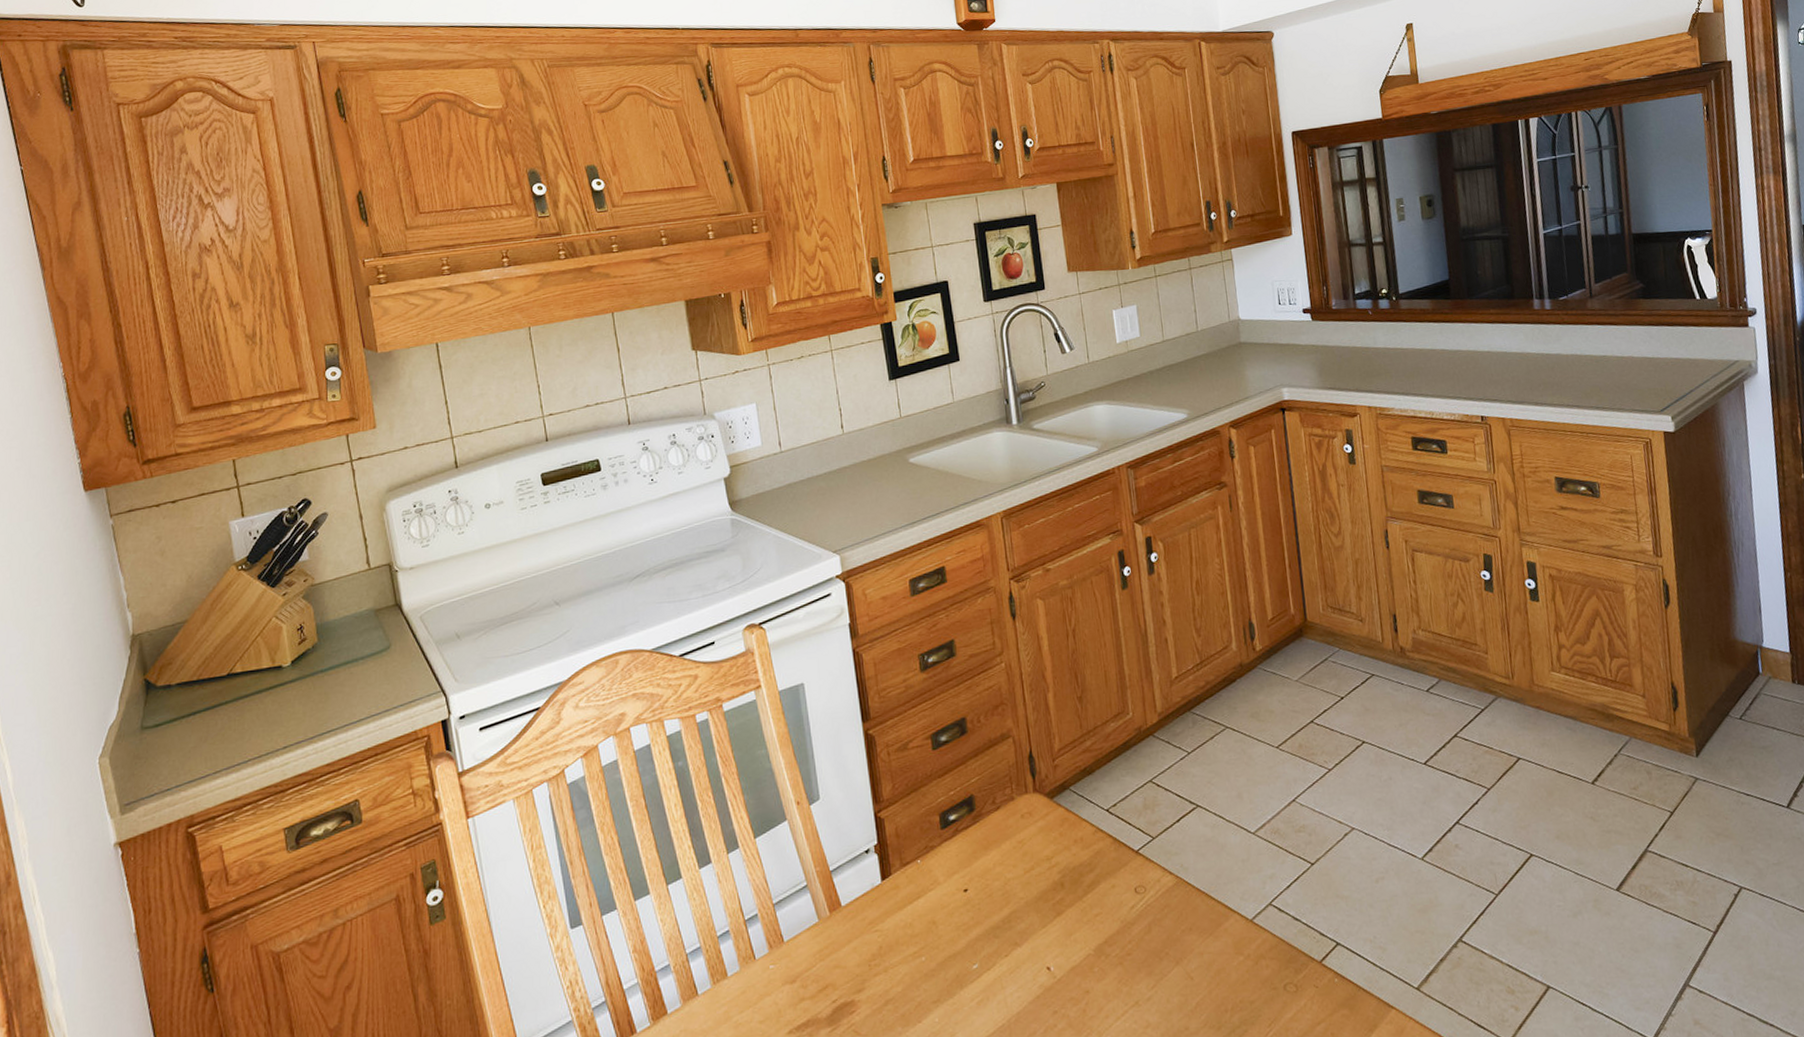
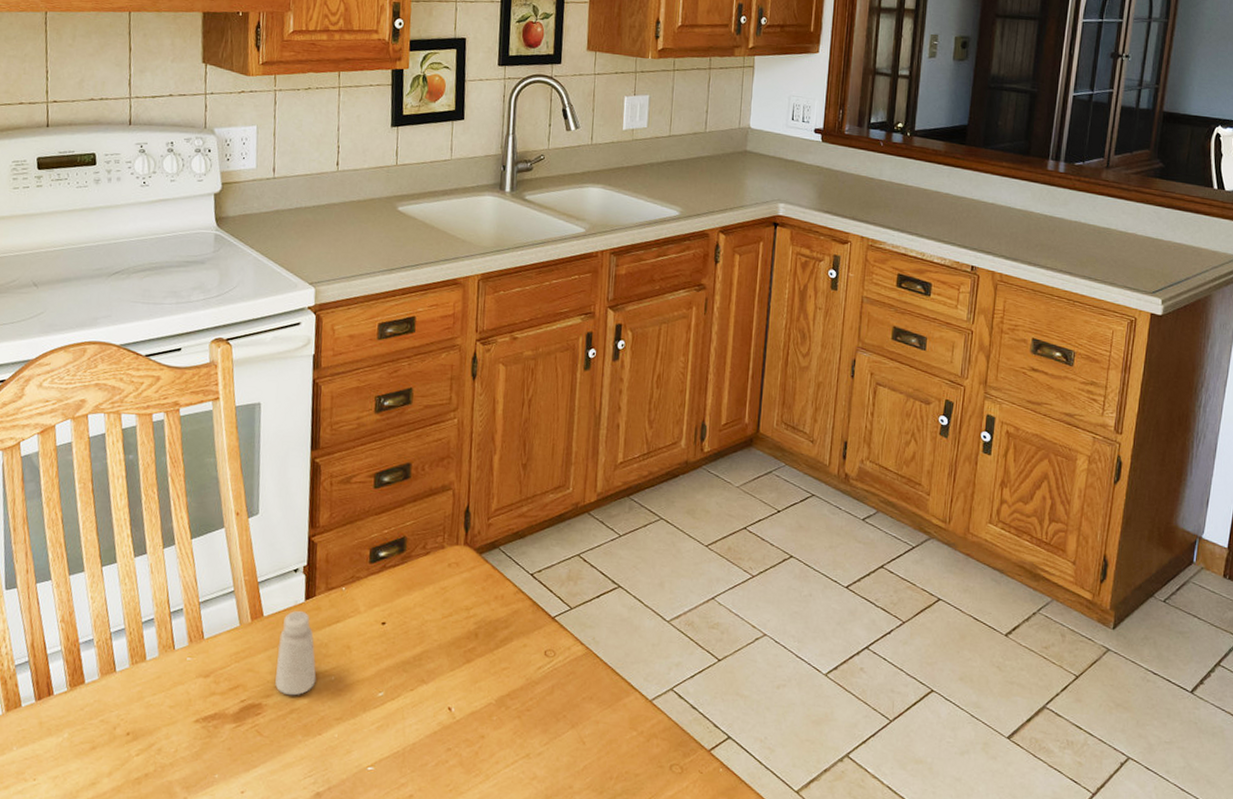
saltshaker: none [861,892,907,986] -> present [275,610,317,696]

